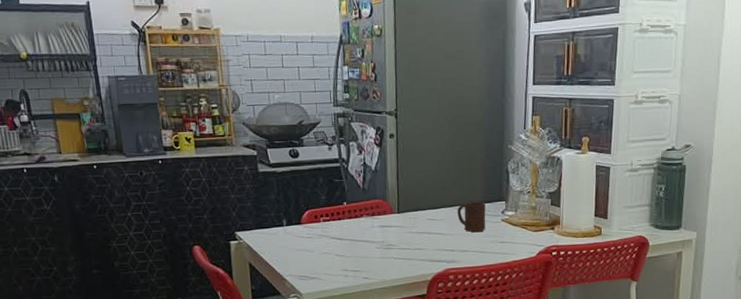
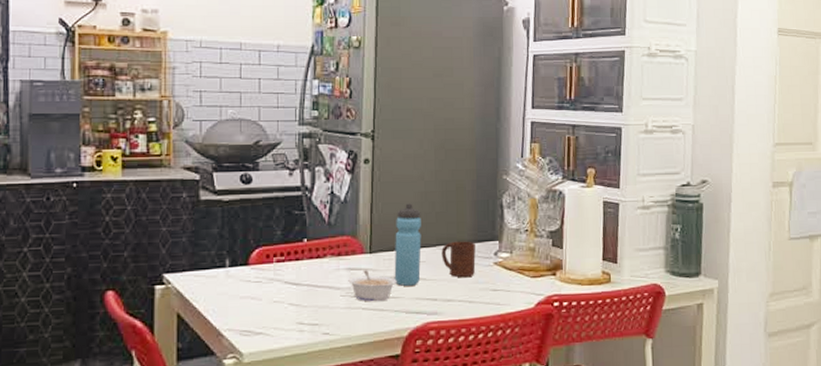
legume: none [381,227,421,253] -> present [348,270,397,302]
water bottle: none [418,171,440,240] -> present [394,203,422,286]

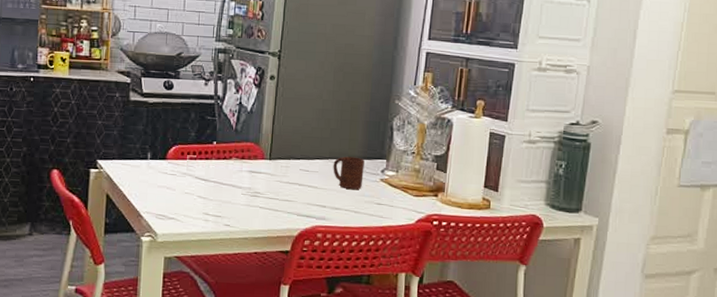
legume: present [348,270,397,302] -> none [249,174,291,203]
water bottle: present [394,203,422,286] -> none [289,118,317,192]

